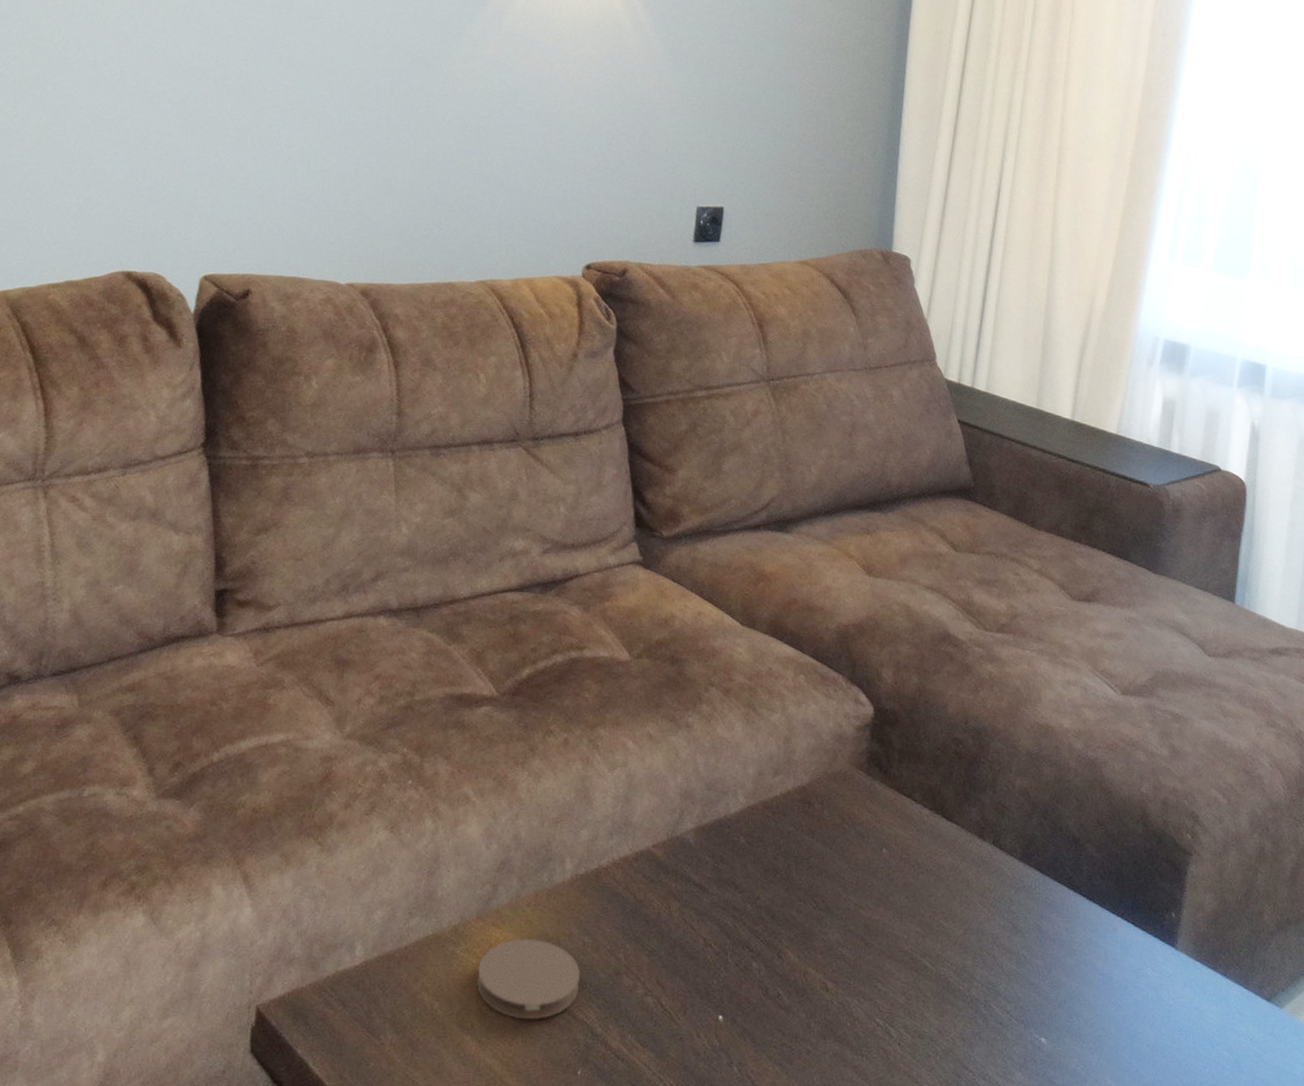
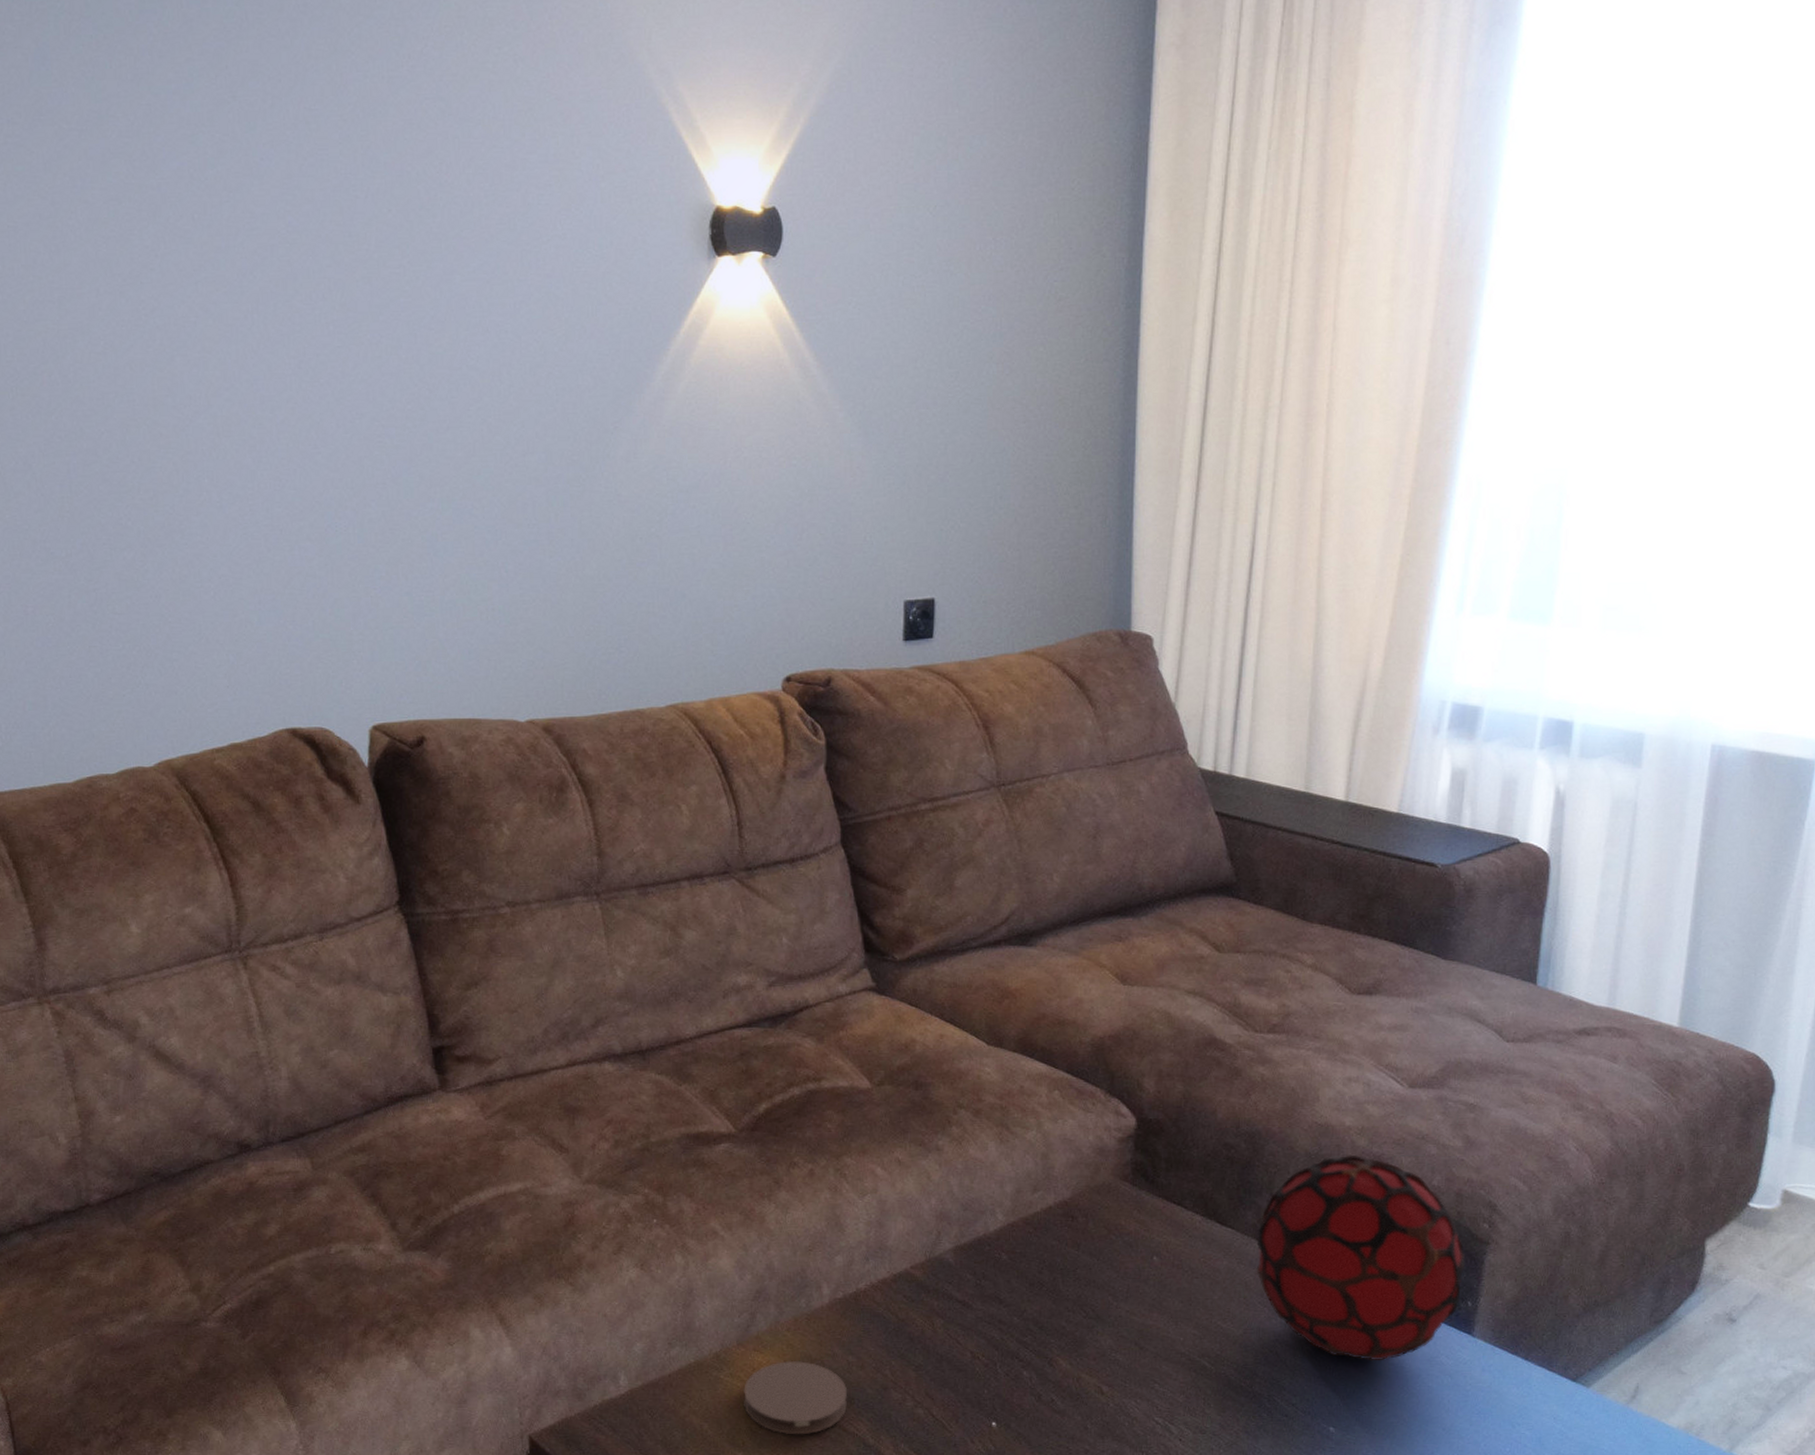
decorative orb: none [978,757,1170,970] -> present [1256,1154,1465,1361]

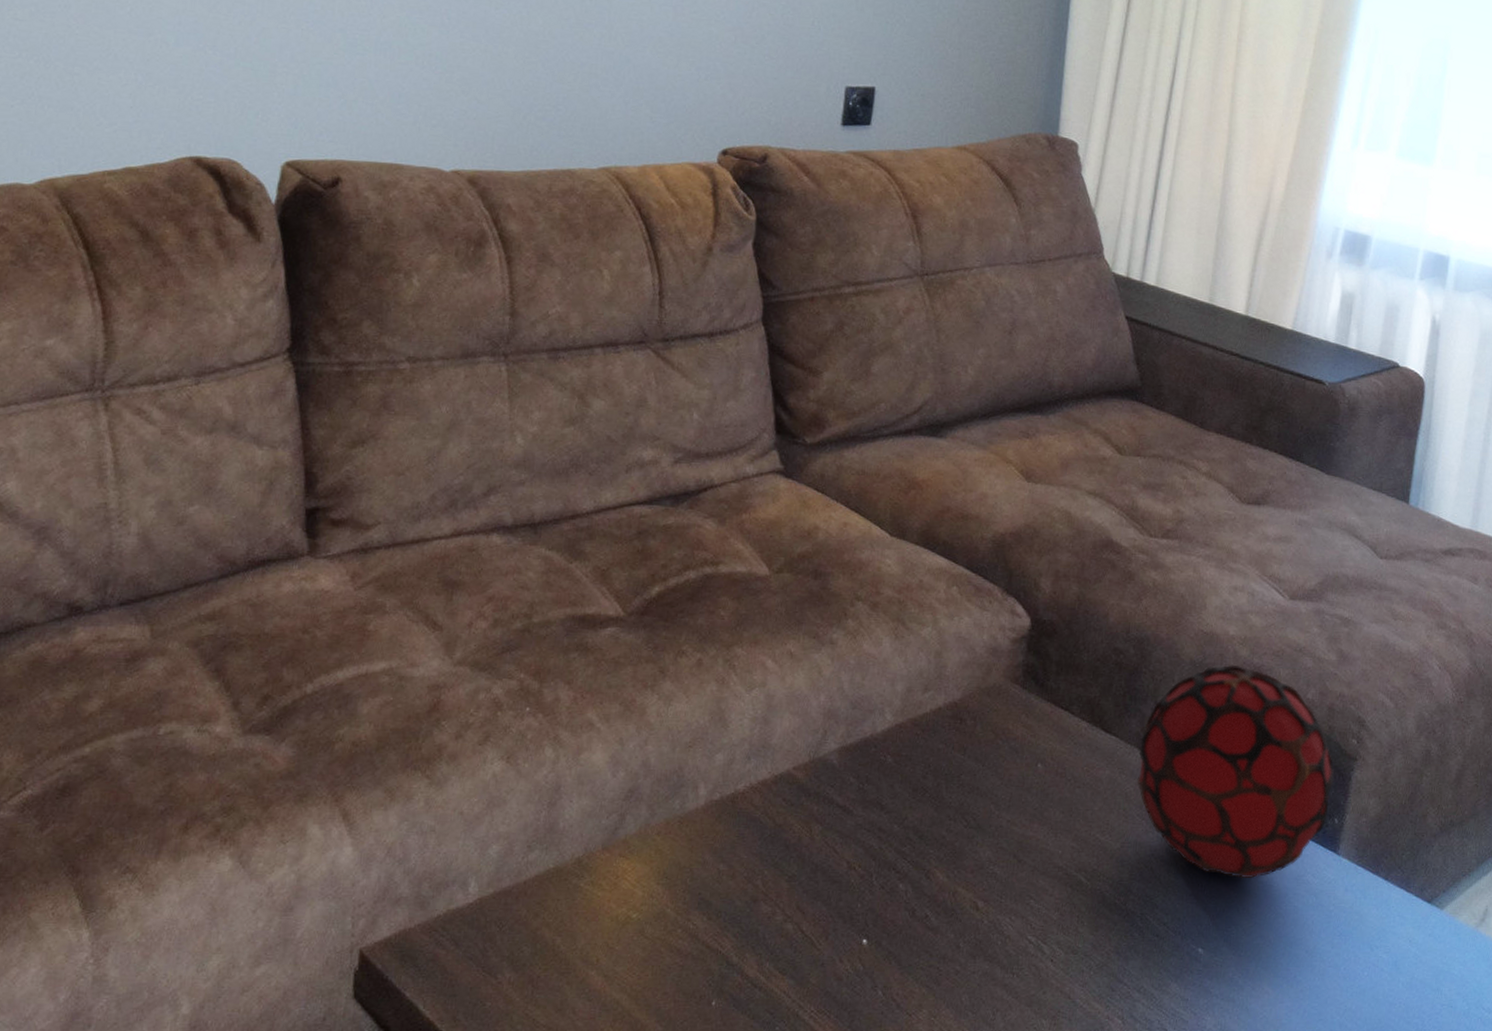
coaster: present [744,1360,848,1434] -> none [602,867,716,951]

